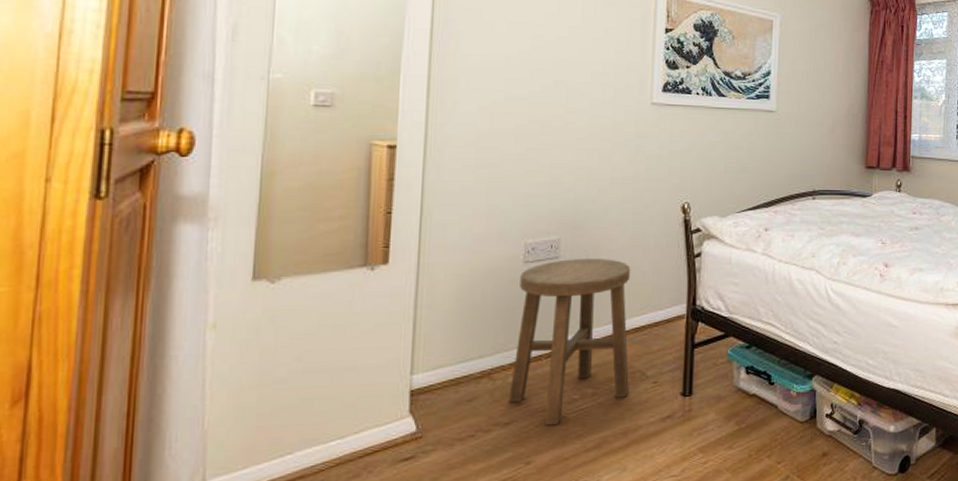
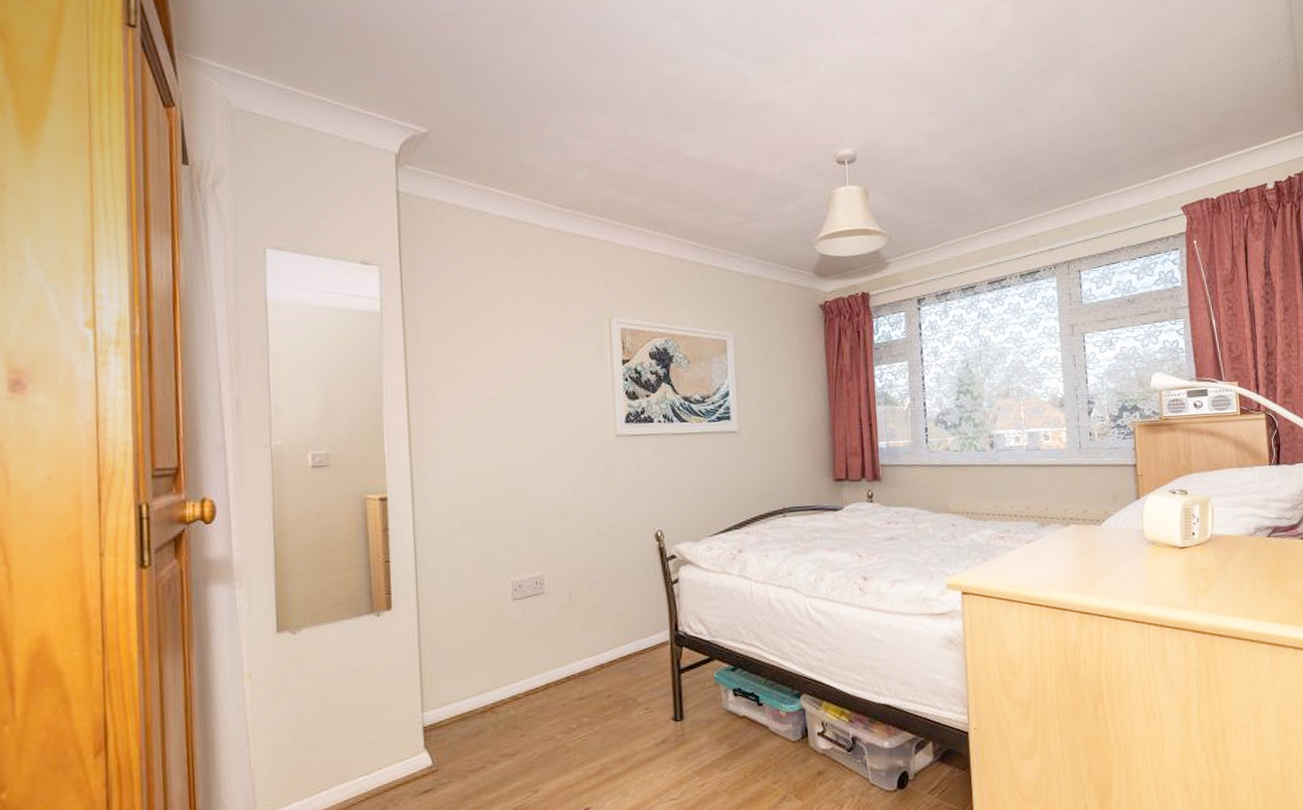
stool: present [508,259,631,426] -> none [510,591,623,756]

